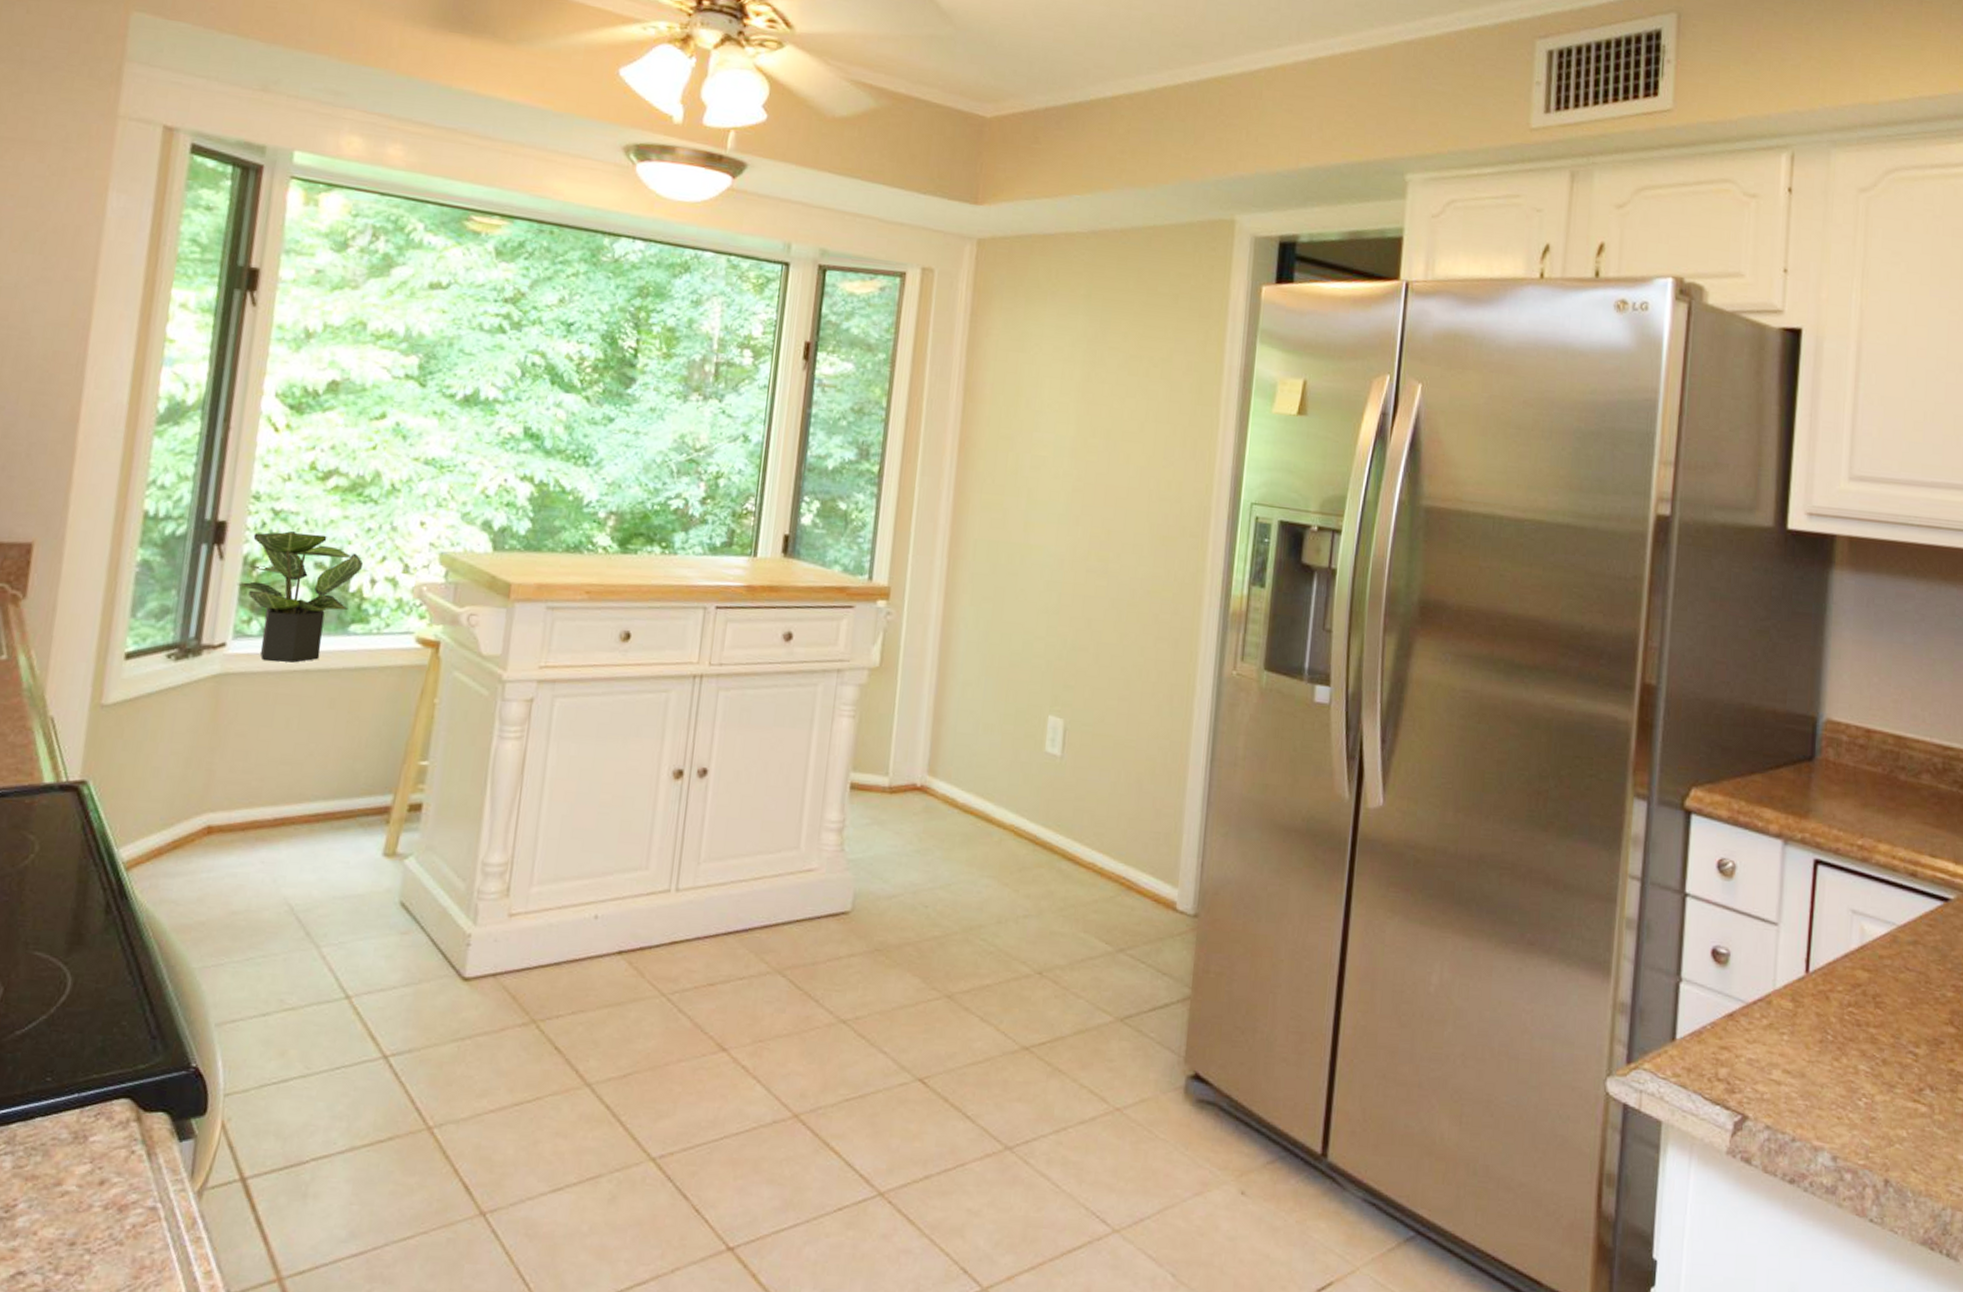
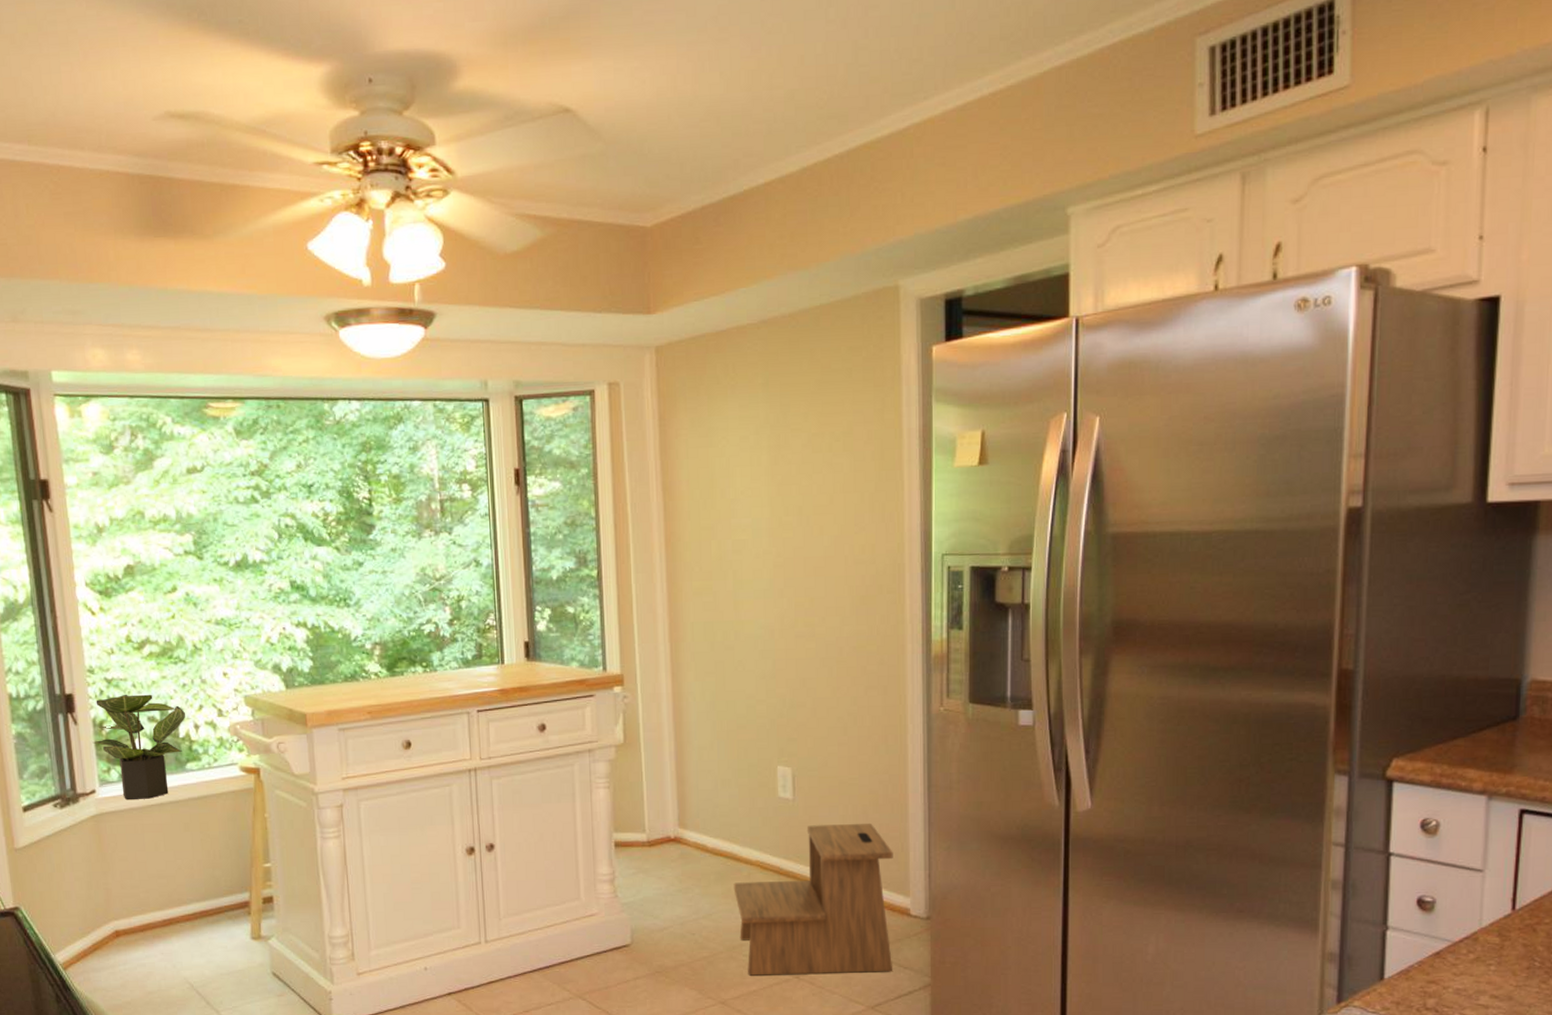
step stool: none [979,789,1165,976] -> present [733,823,893,976]

